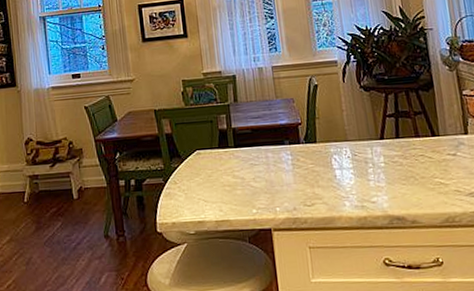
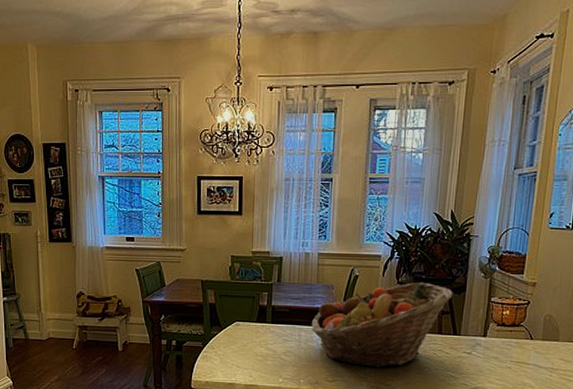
fruit basket: none [277,83,421,184] -> present [311,283,453,368]

